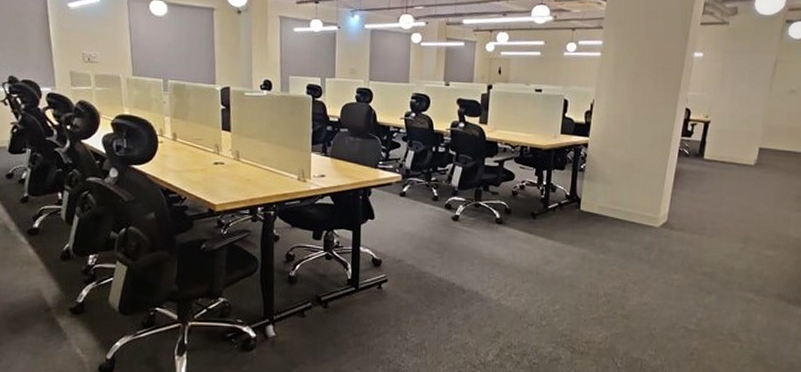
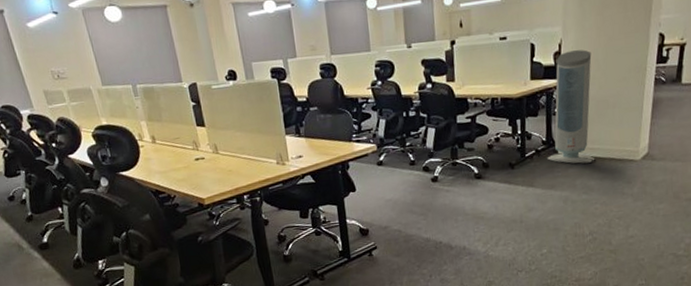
air purifier: none [569,112,621,223] -> present [547,50,595,164]

